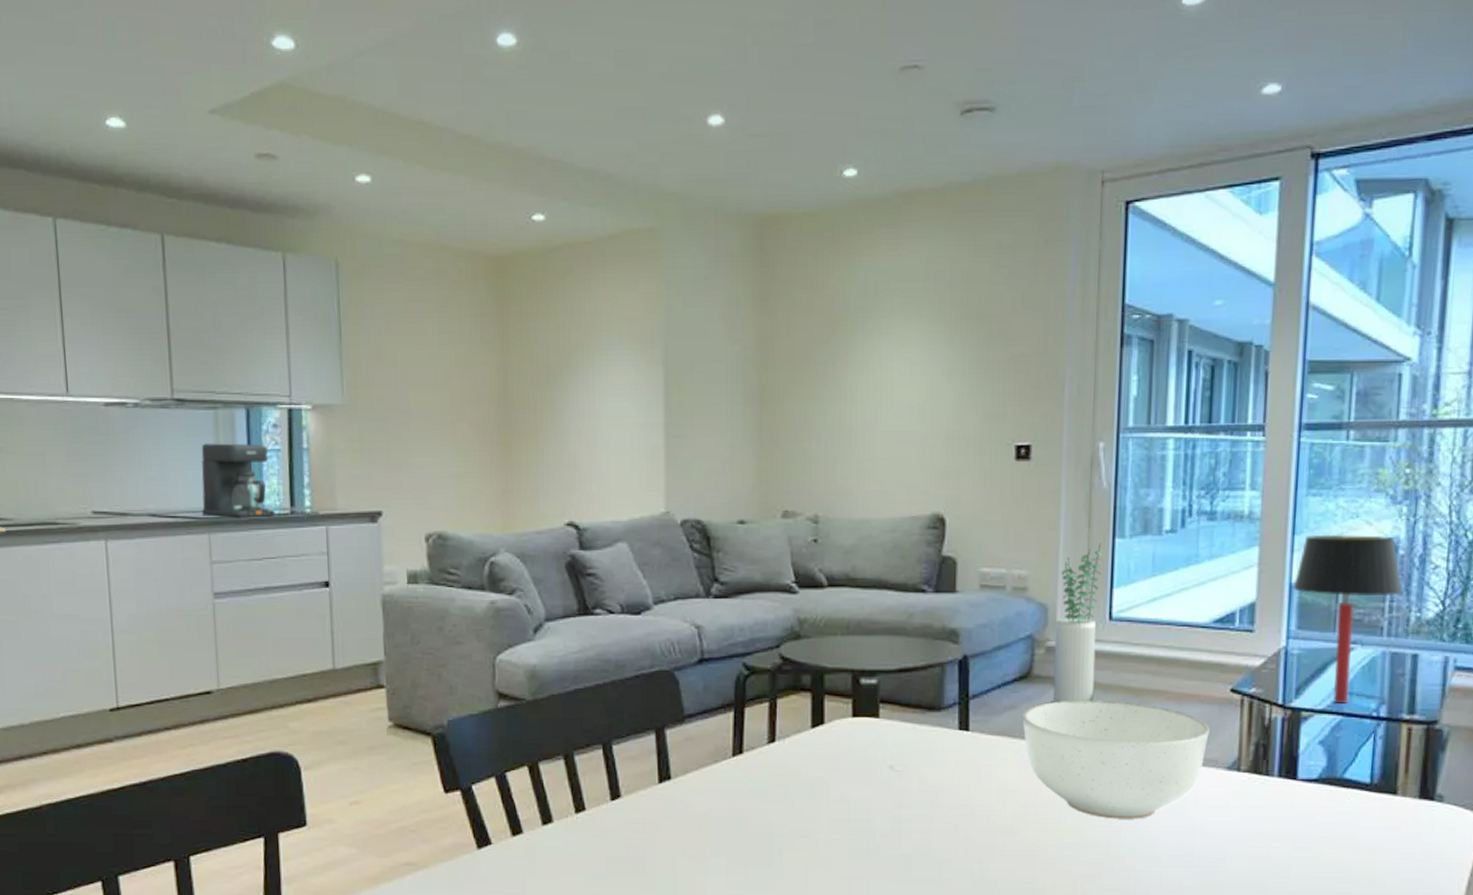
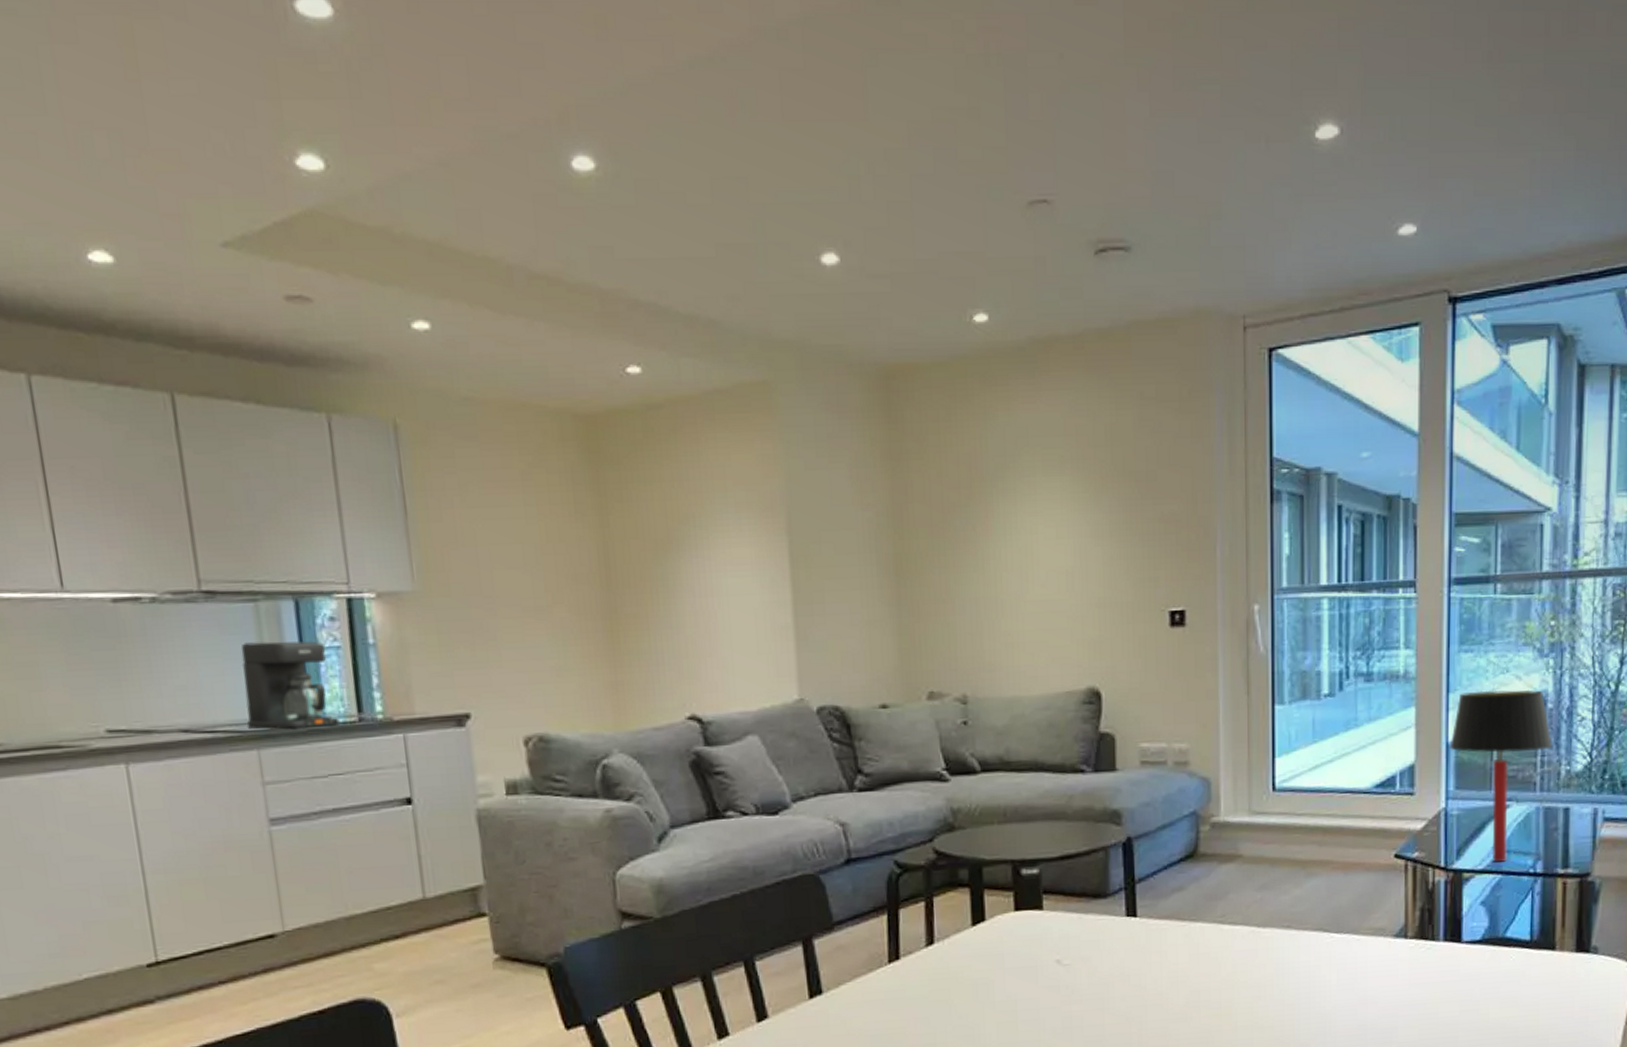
bowl: present [1021,701,1210,819] -> none [1189,875,1376,998]
vase: present [1052,542,1104,703] -> none [1219,710,1264,882]

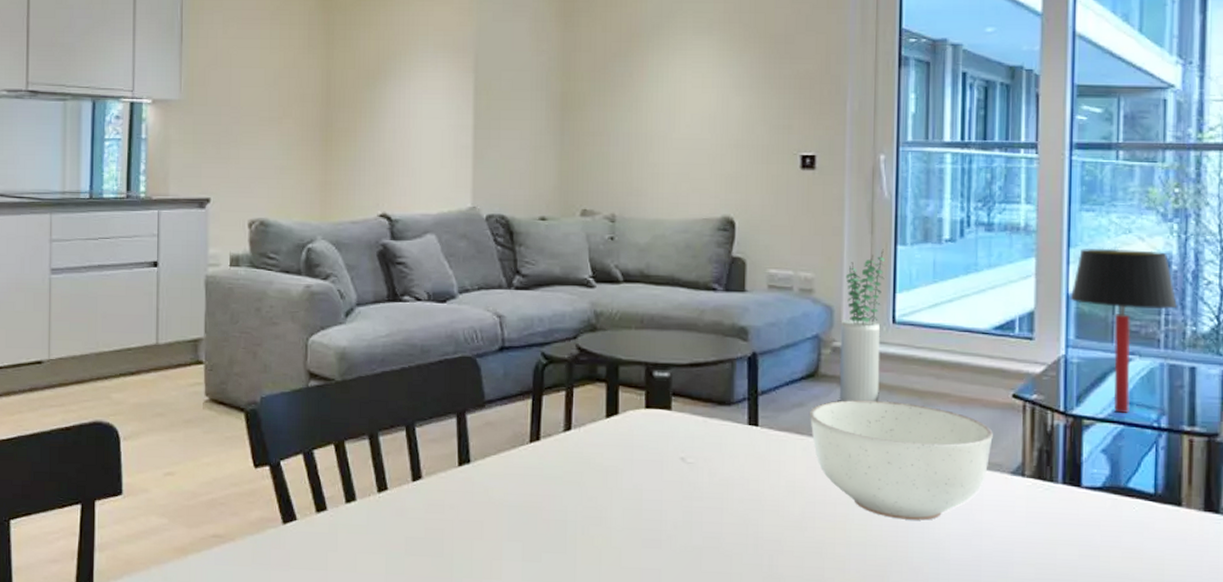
coffee maker: present [240,641,340,731] -> none [46,131,113,202]
bowl: none [1189,875,1376,998] -> present [809,400,993,520]
vase: none [1219,710,1264,882] -> present [839,249,886,403]

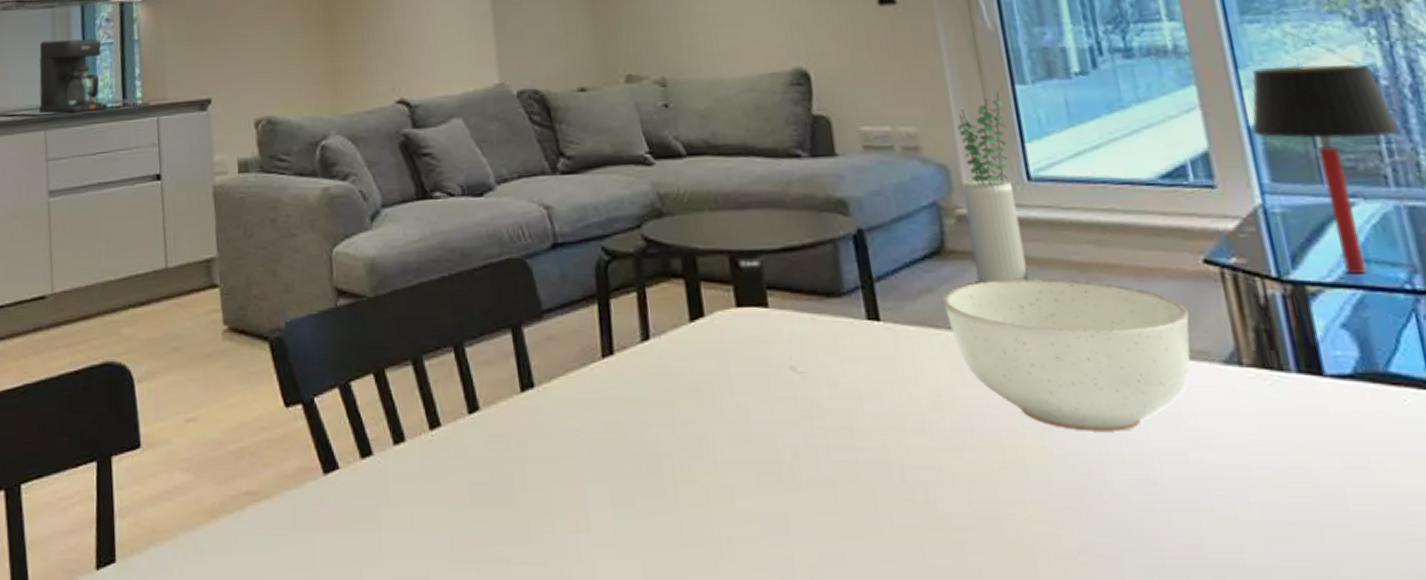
coffee maker: none [46,131,113,202] -> present [38,38,109,115]

